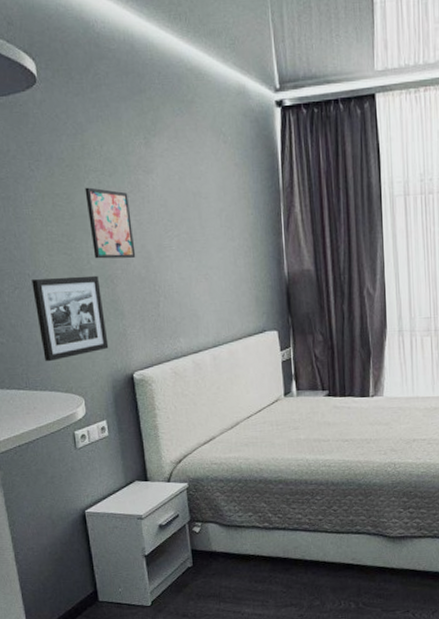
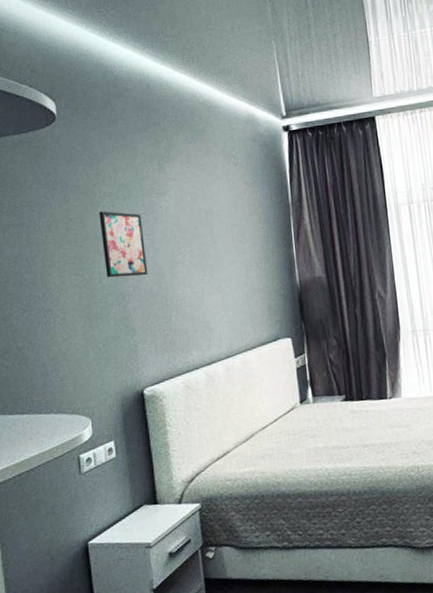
picture frame: present [31,275,109,362] -> none [41,294,119,384]

